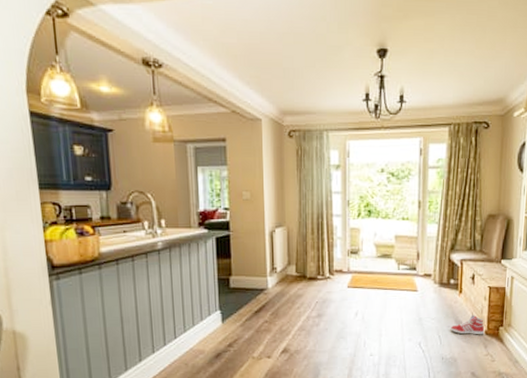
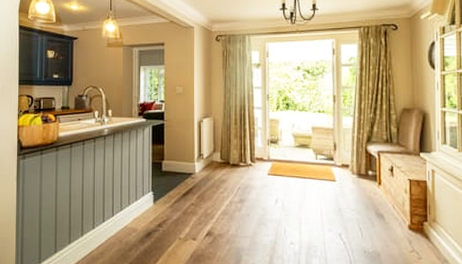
sneaker: present [450,315,485,335] -> none [371,208,408,230]

